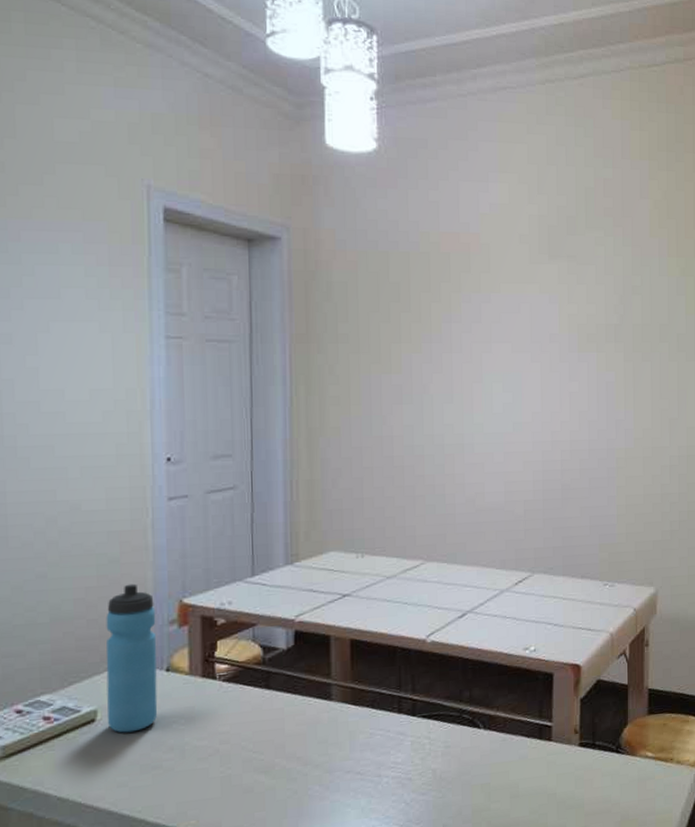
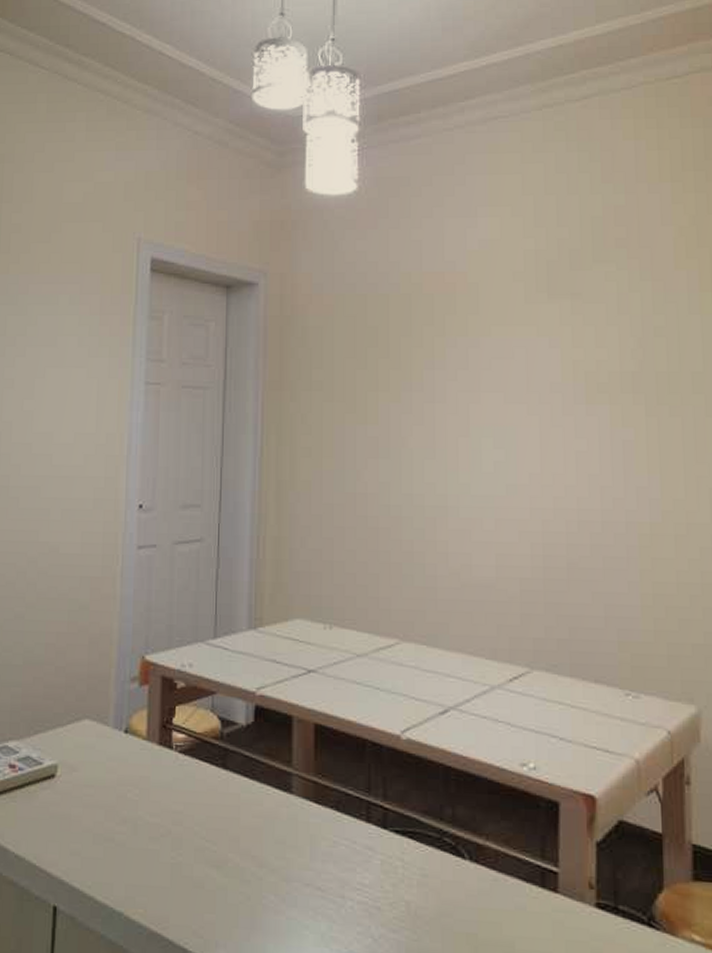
water bottle: present [106,583,158,733] -> none [66,633,119,795]

